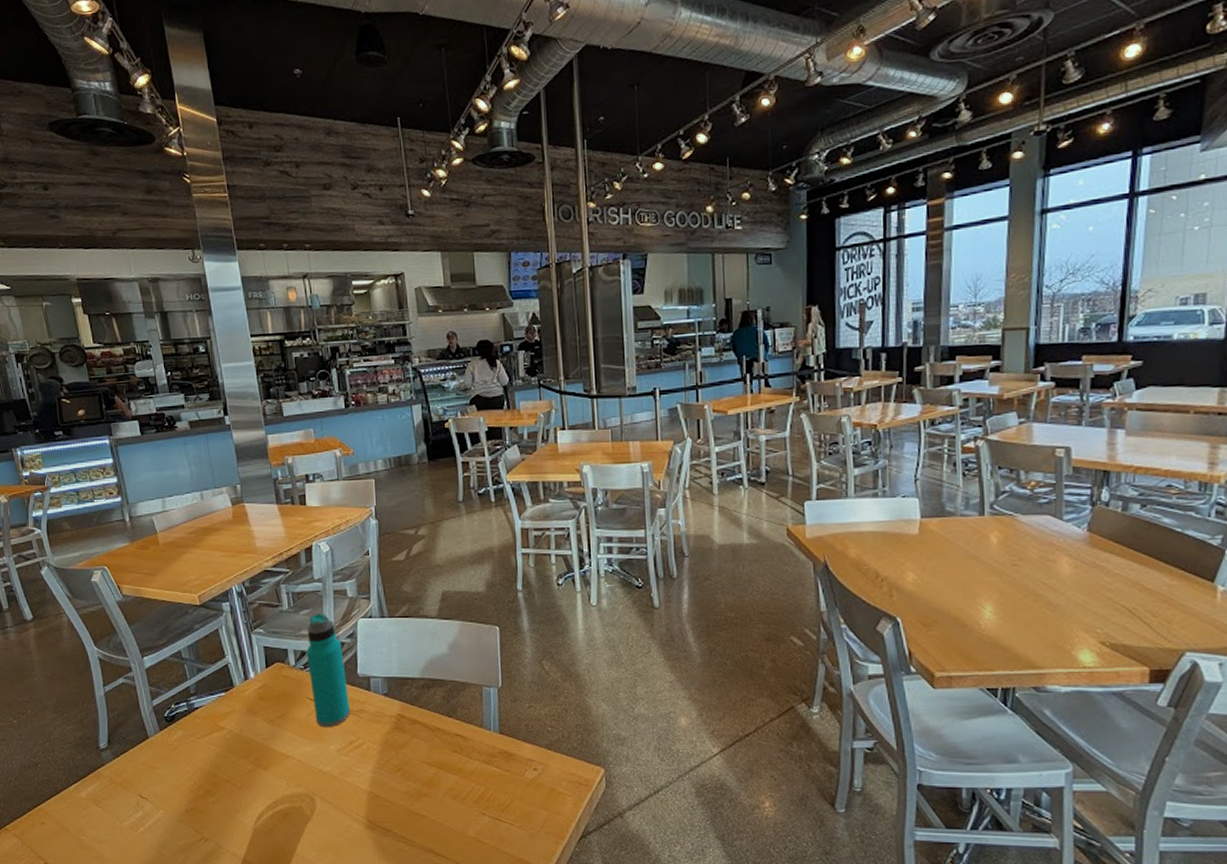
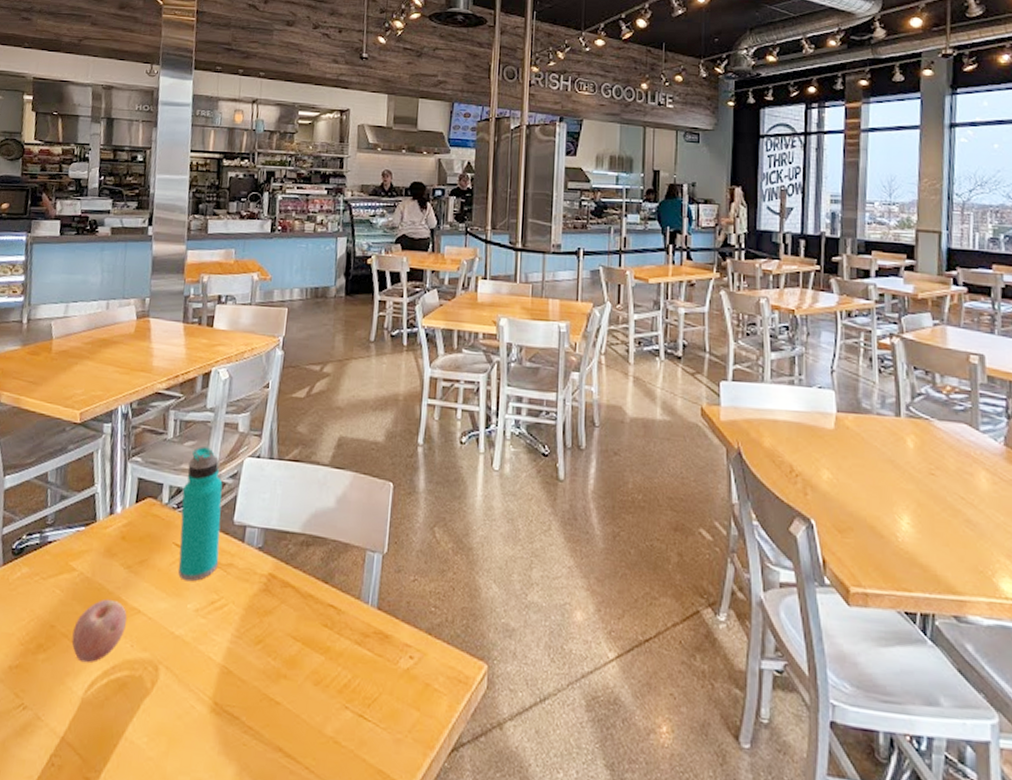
fruit: none [234,749,279,801] -> present [71,598,127,663]

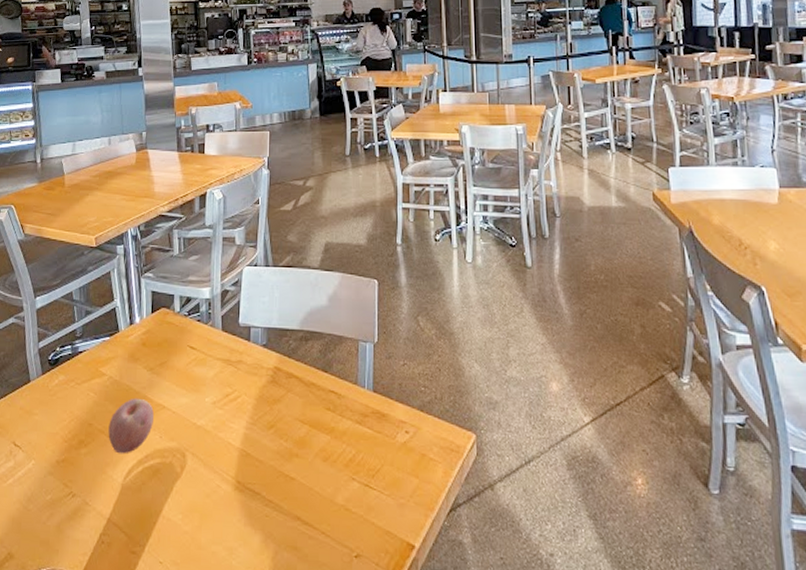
water bottle: present [178,446,223,582] -> none [191,260,230,379]

